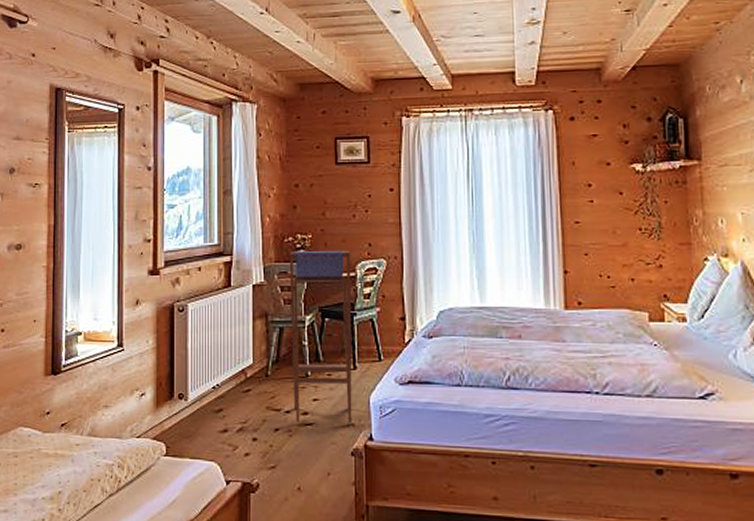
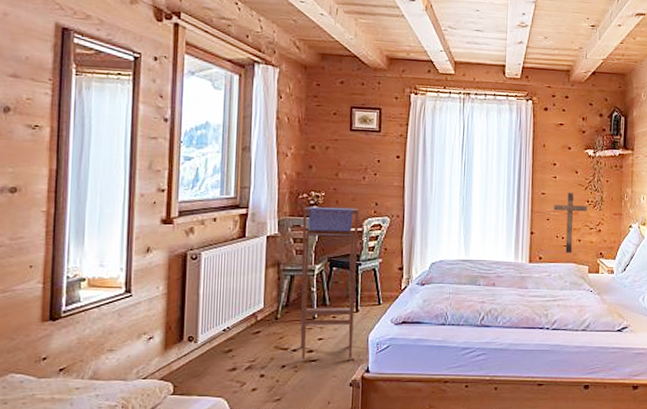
crucifix: none [592,219,641,297] -> present [553,192,588,254]

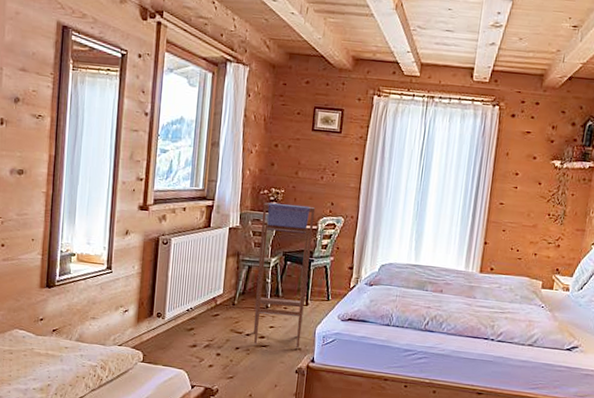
crucifix: present [553,192,588,254] -> none [510,203,549,267]

